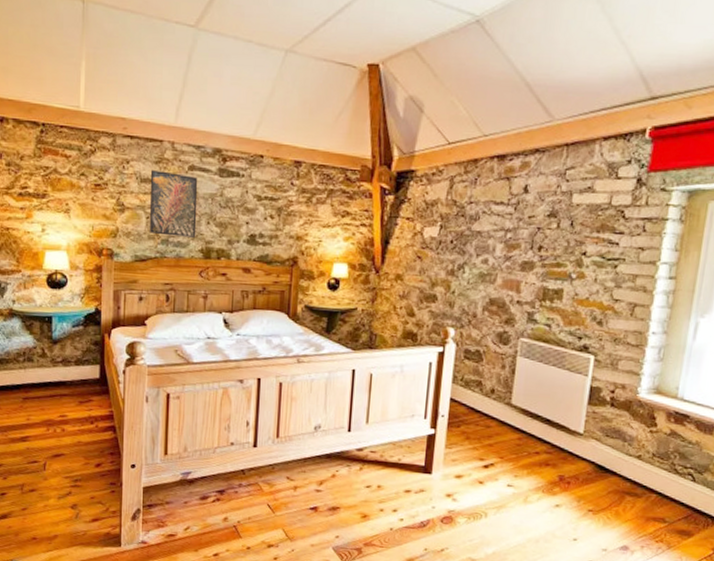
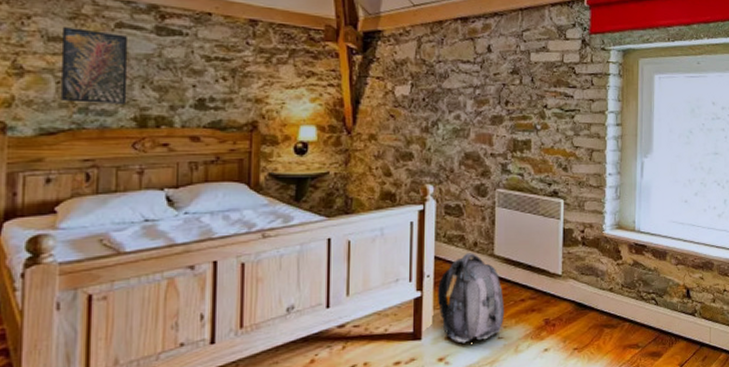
backpack: none [449,398,518,486] -> present [437,252,505,344]

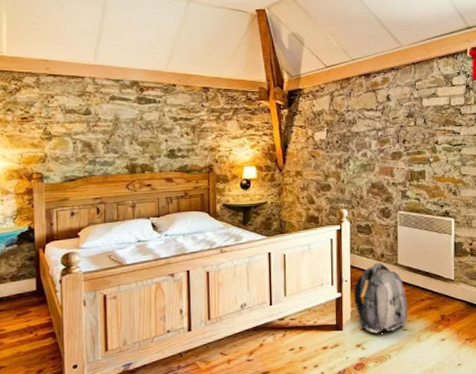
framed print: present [60,27,129,104] -> none [74,102,121,157]

